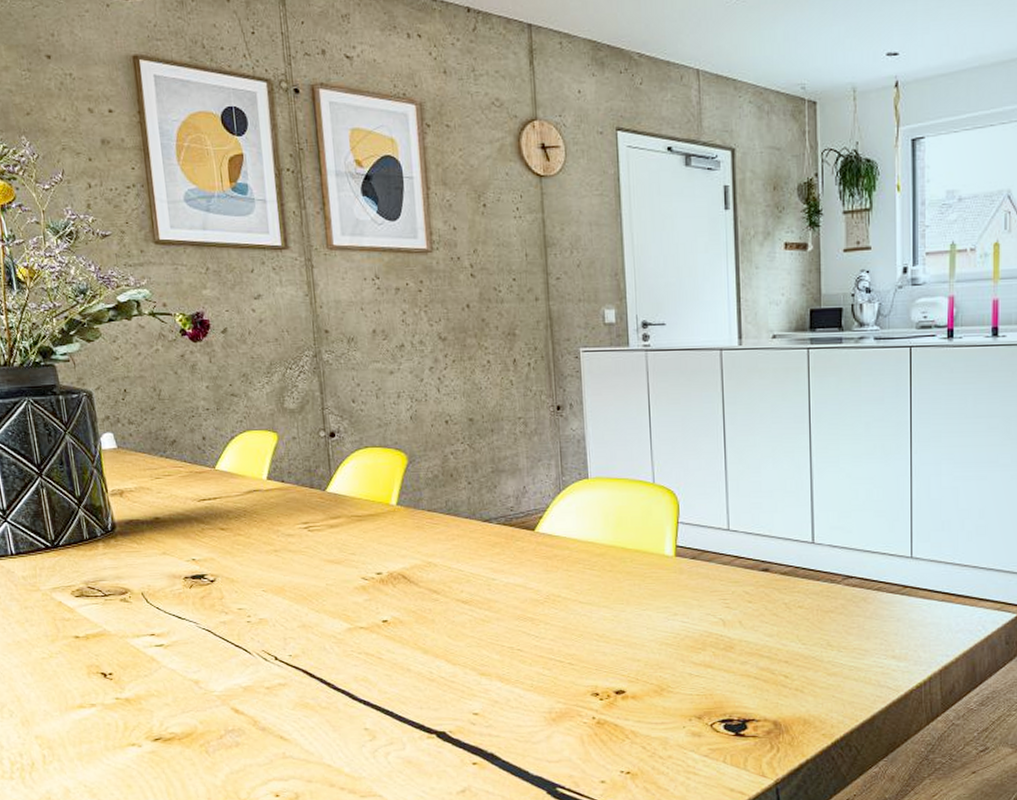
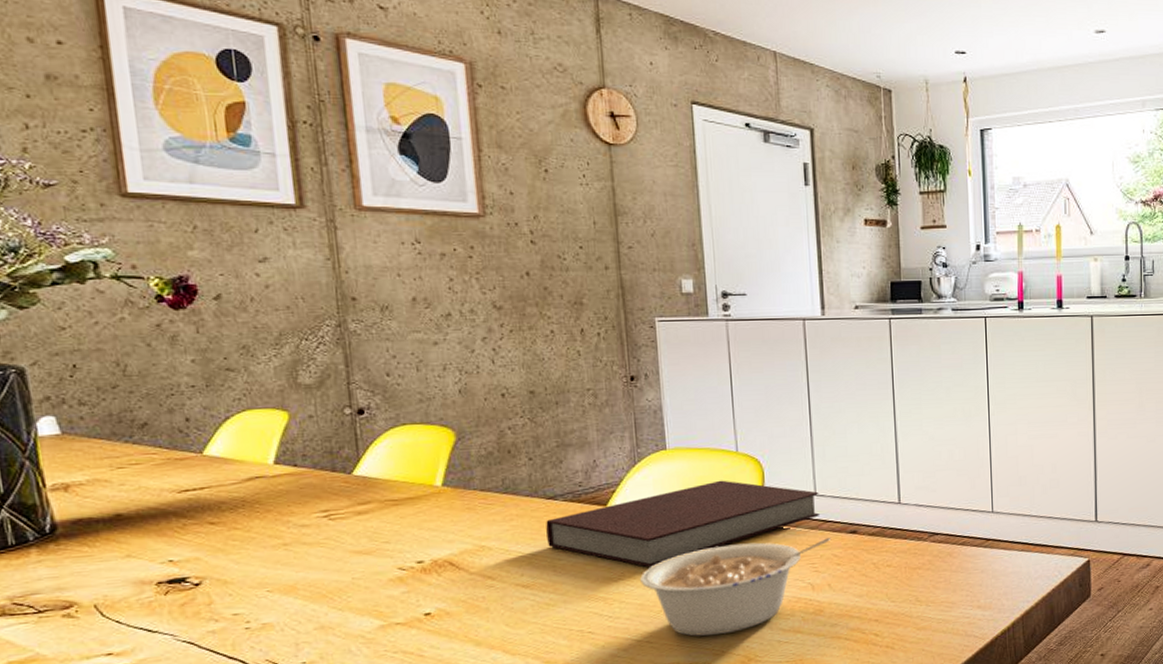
notebook: none [482,511,733,592] -> present [546,480,821,568]
legume: none [563,574,744,662] -> present [640,538,832,636]

